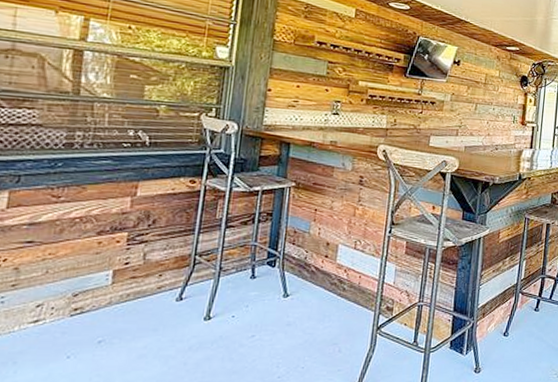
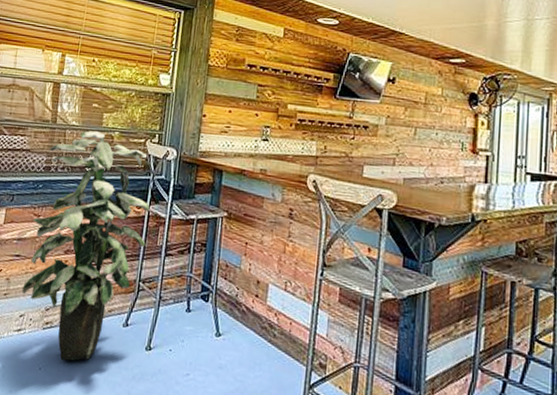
indoor plant: none [38,103,206,345] -> present [22,130,149,361]

